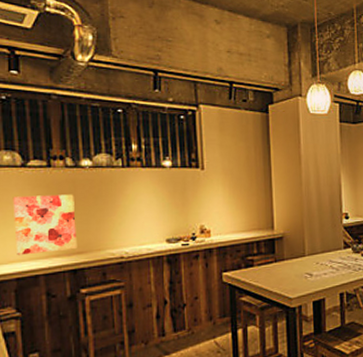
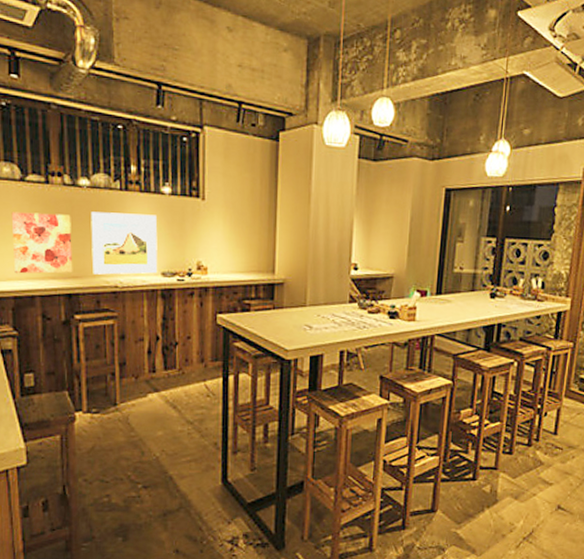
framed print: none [94,187,163,248] -> present [91,211,158,275]

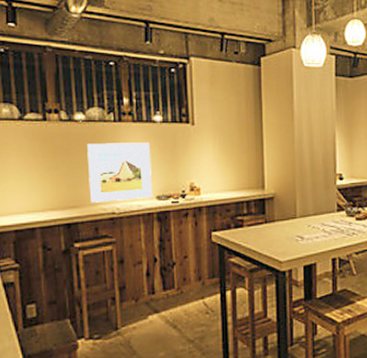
wall art: present [11,212,73,274] -> none [11,148,71,208]

